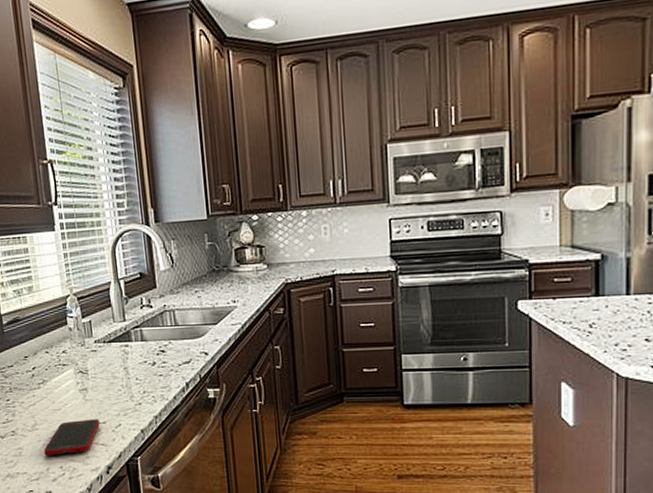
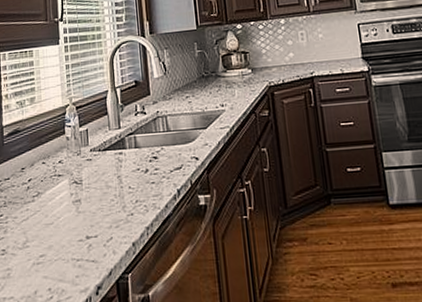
cell phone: present [44,419,100,455] -> none [33,232,91,276]

